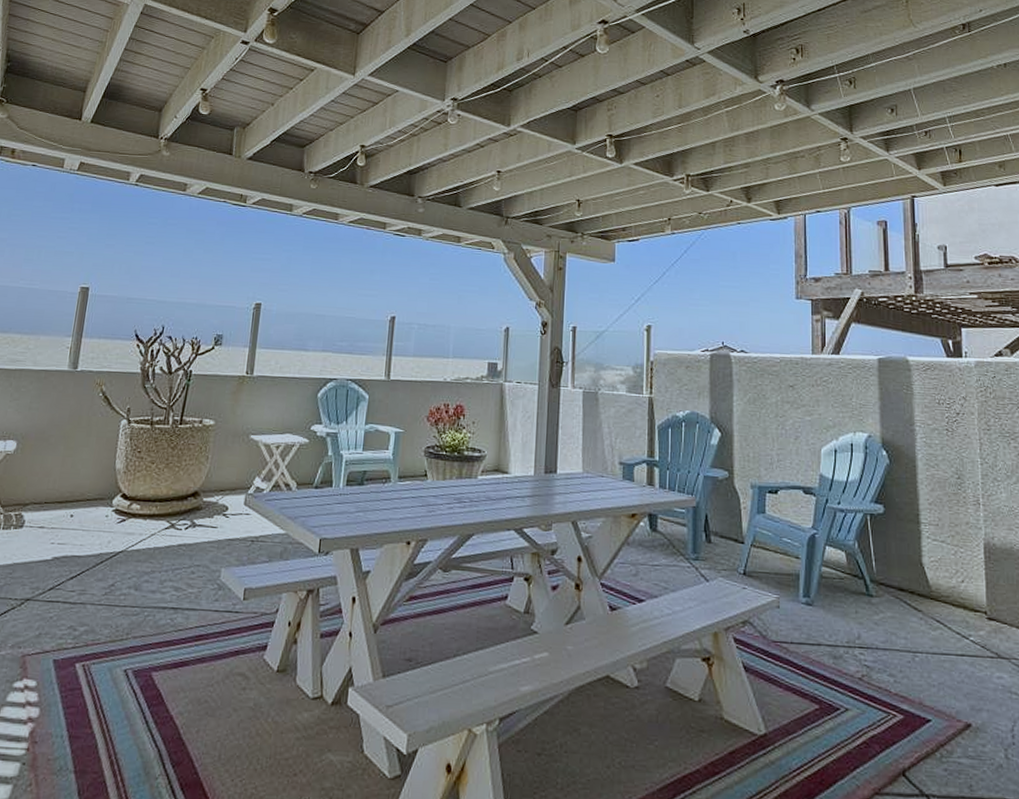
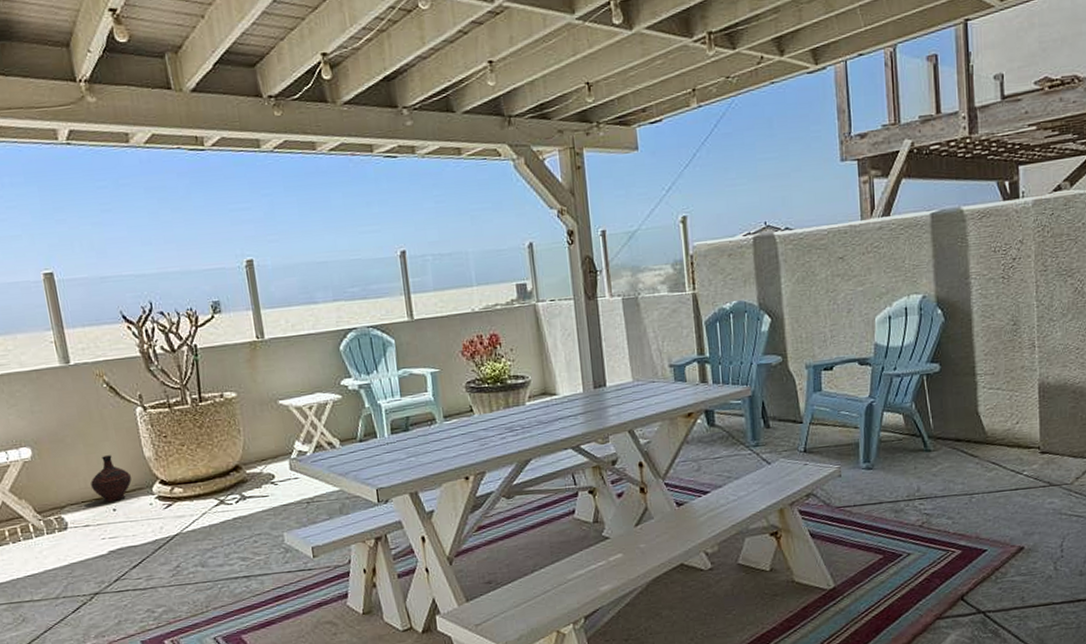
ceramic jug: none [58,460,97,507] -> present [91,455,132,502]

